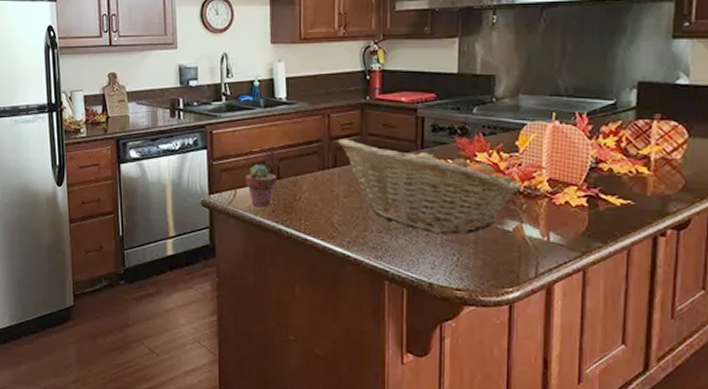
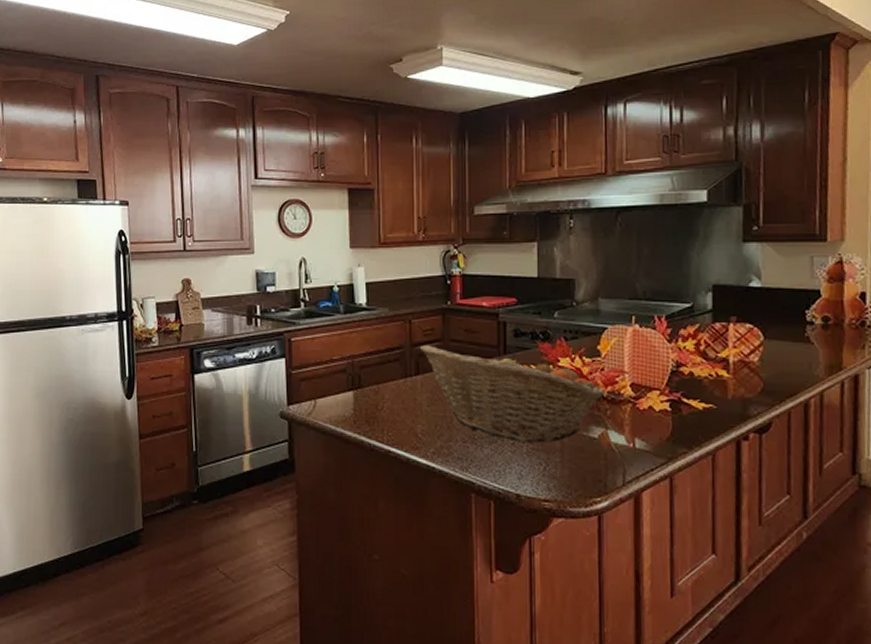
potted succulent: present [245,164,277,208] -> none [326,372,358,418]

